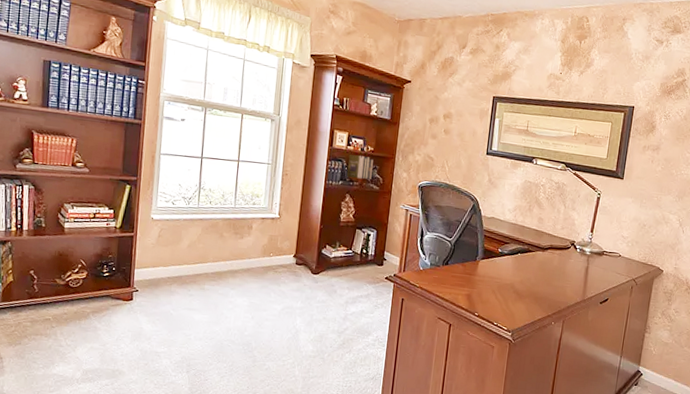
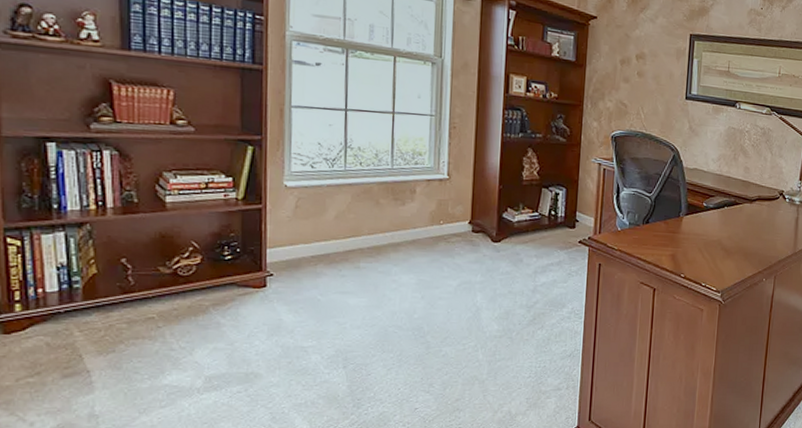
books: present [347,154,373,180] -> none [527,102,558,132]

